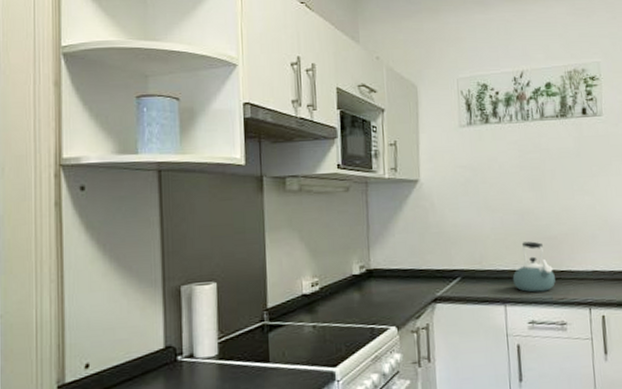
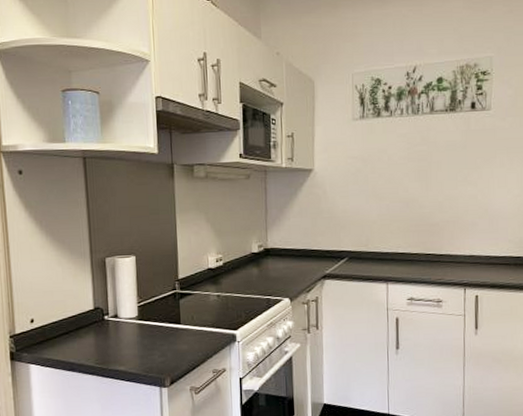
kettle: present [512,241,556,293] -> none [395,227,434,273]

